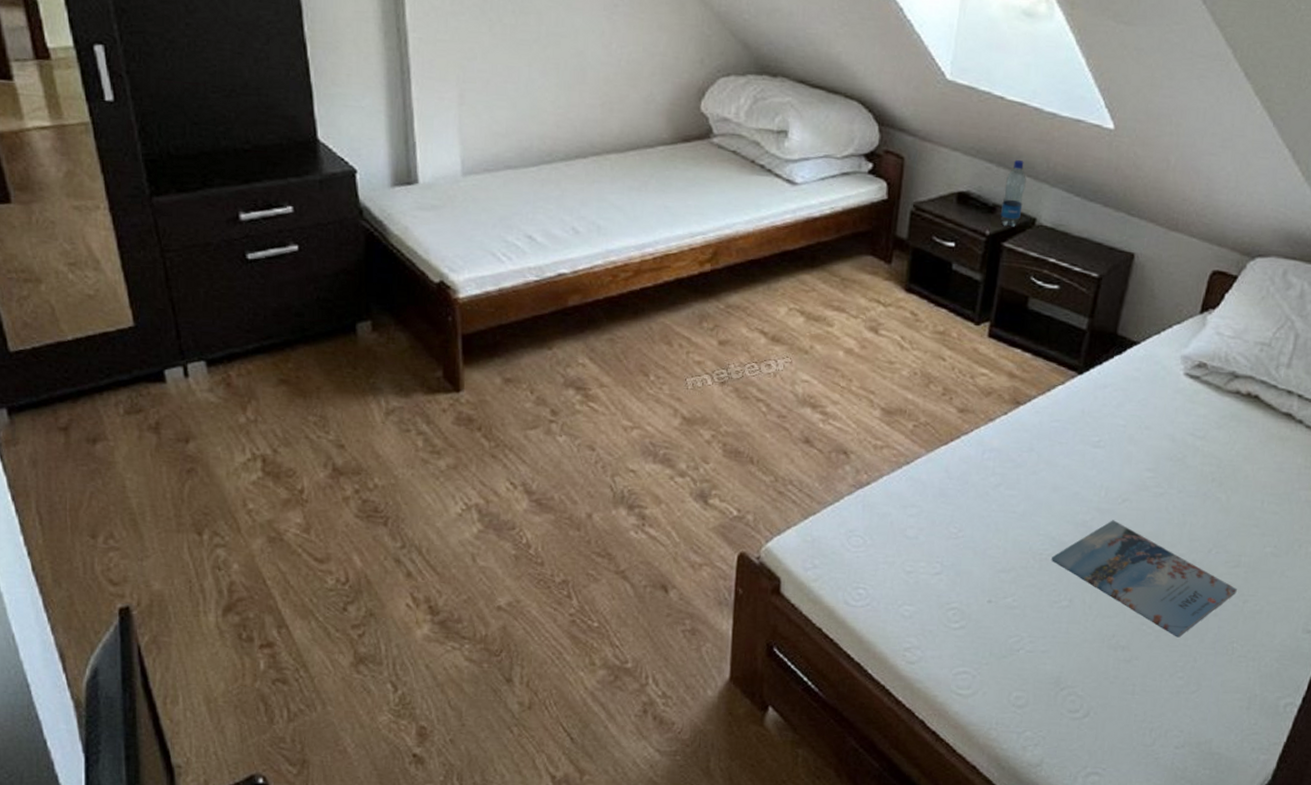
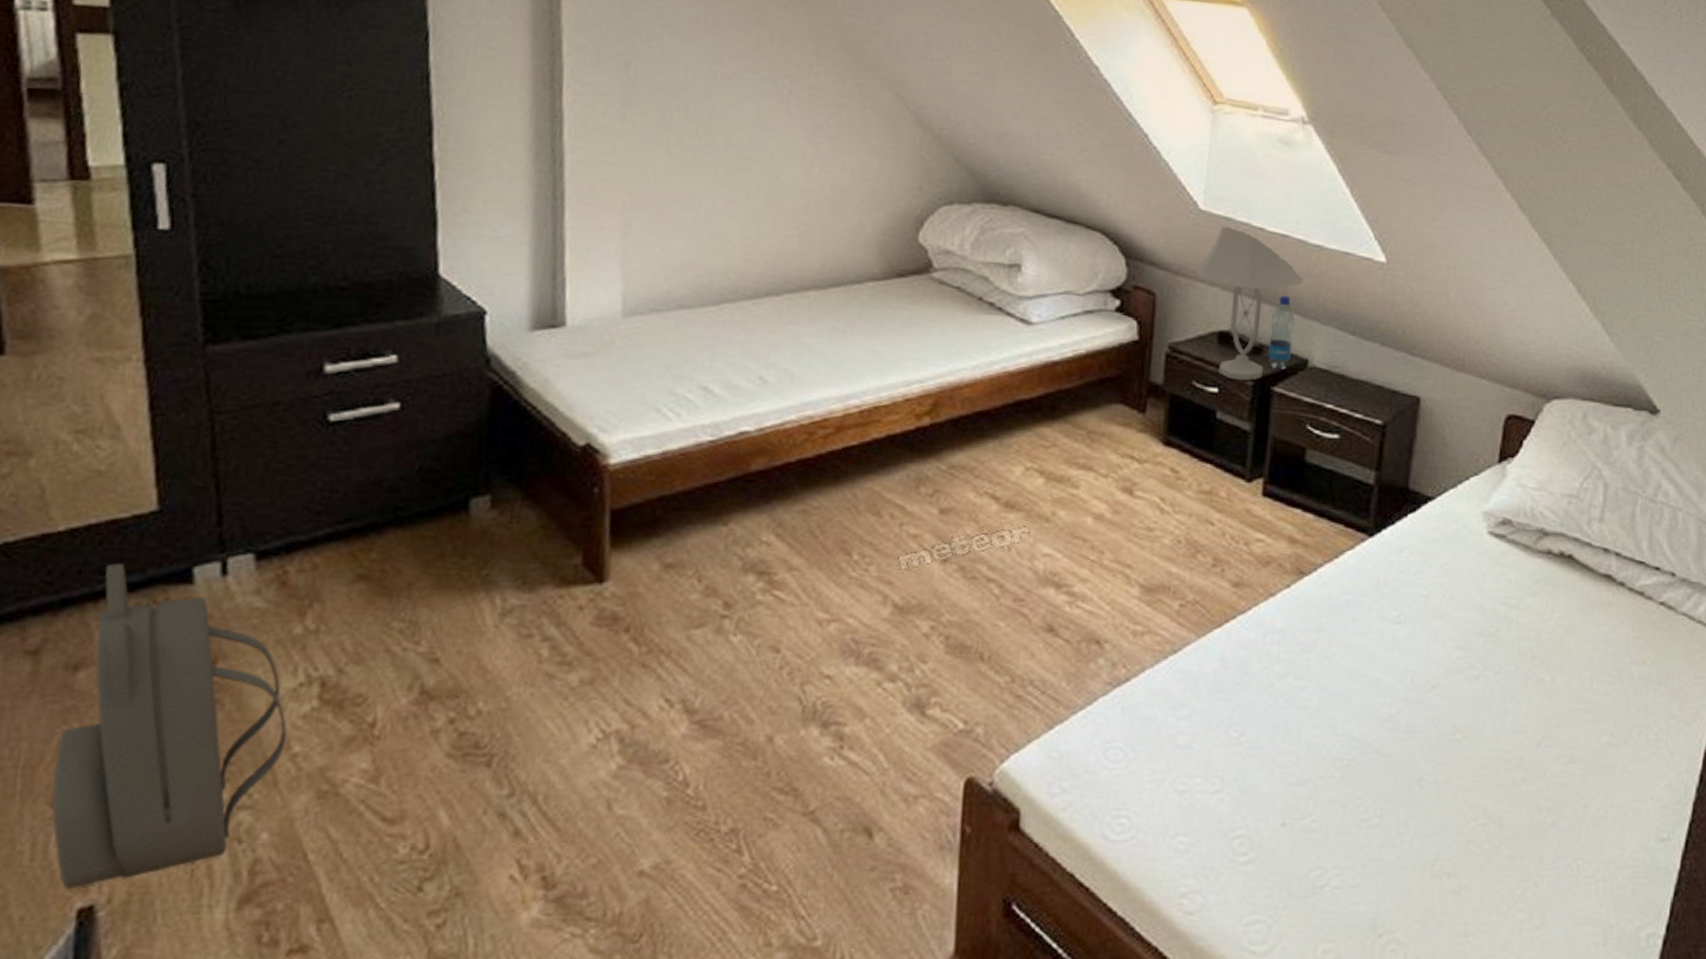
backpack: none [90,366,244,595] -> present [51,564,288,890]
table lamp: none [940,93,1037,236] -> present [1195,224,1303,380]
magazine: present [1052,520,1237,638] -> none [1355,712,1575,857]

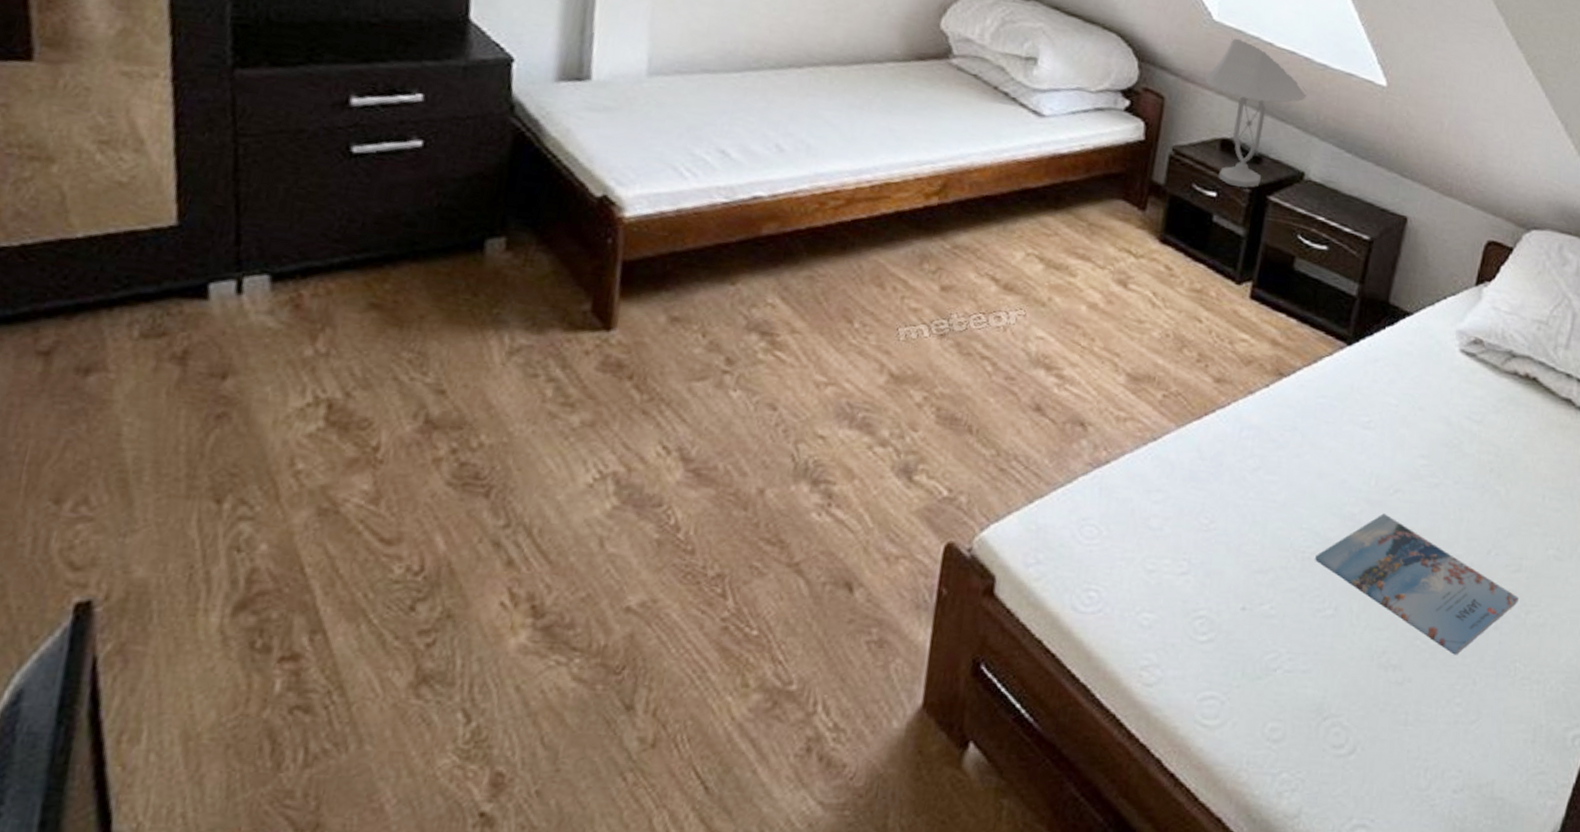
backpack: present [51,564,288,890] -> none [55,273,292,585]
bottle: present [1267,296,1294,370] -> none [1266,109,1295,180]
magazine: none [1355,712,1575,857] -> present [1315,513,1519,655]

